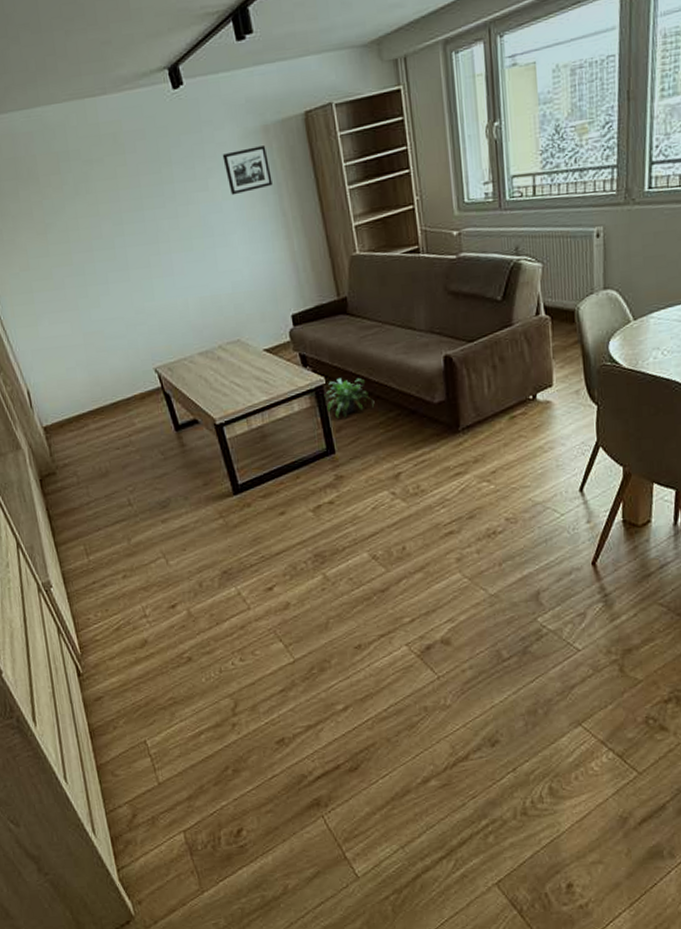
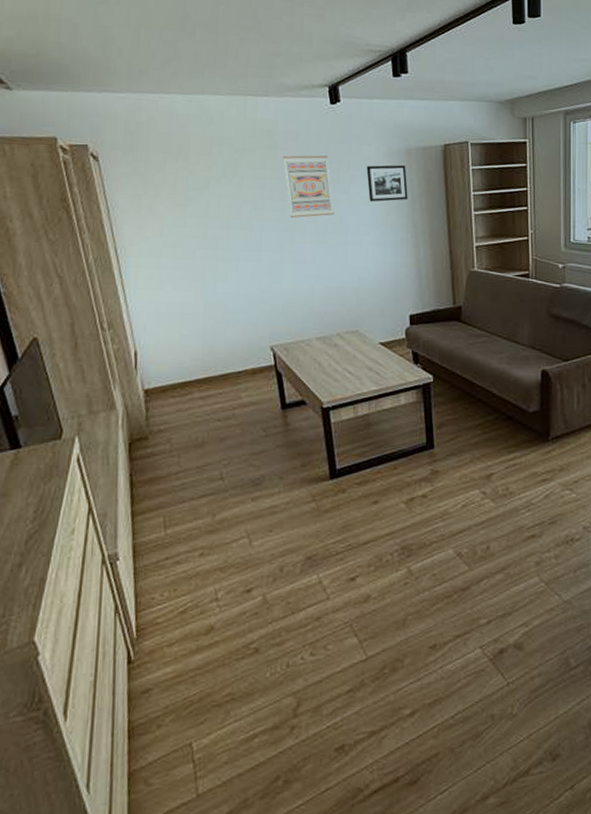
wall art: none [132,150,197,227] -> present [282,155,335,218]
potted plant: present [324,378,375,418] -> none [430,378,476,416]

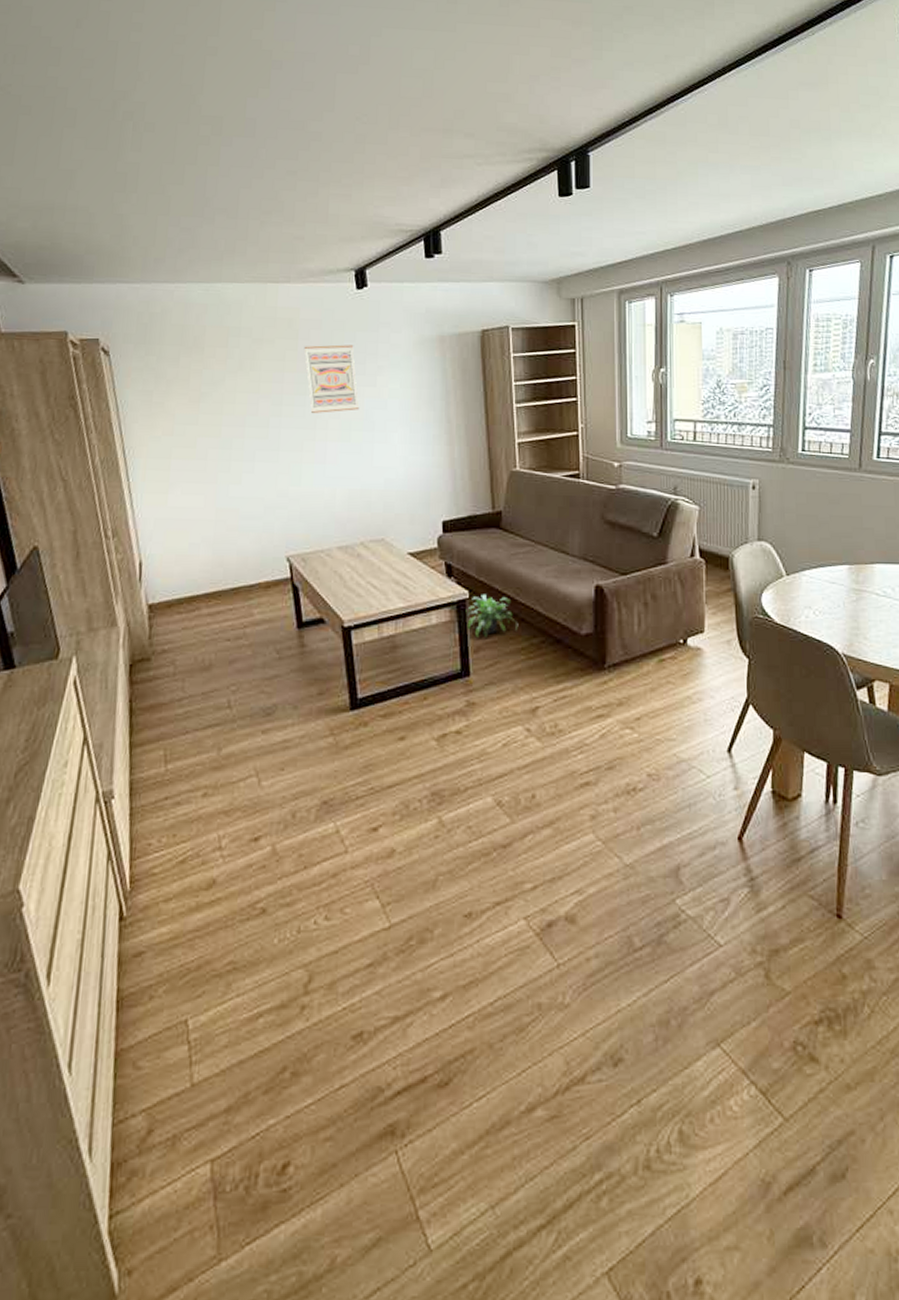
picture frame: present [366,165,408,202] -> none [395,353,441,395]
potted plant: none [430,378,476,416] -> present [465,594,519,638]

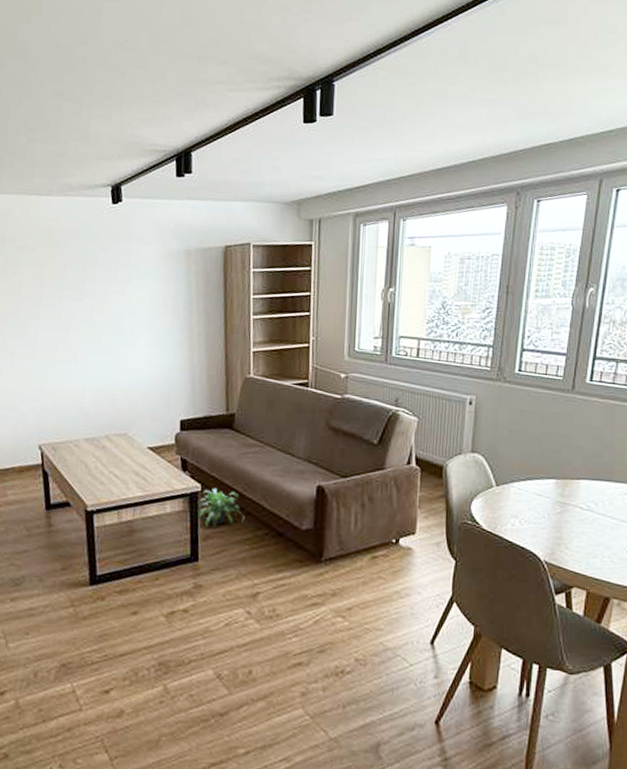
wall art: present [303,345,360,413] -> none [62,254,110,317]

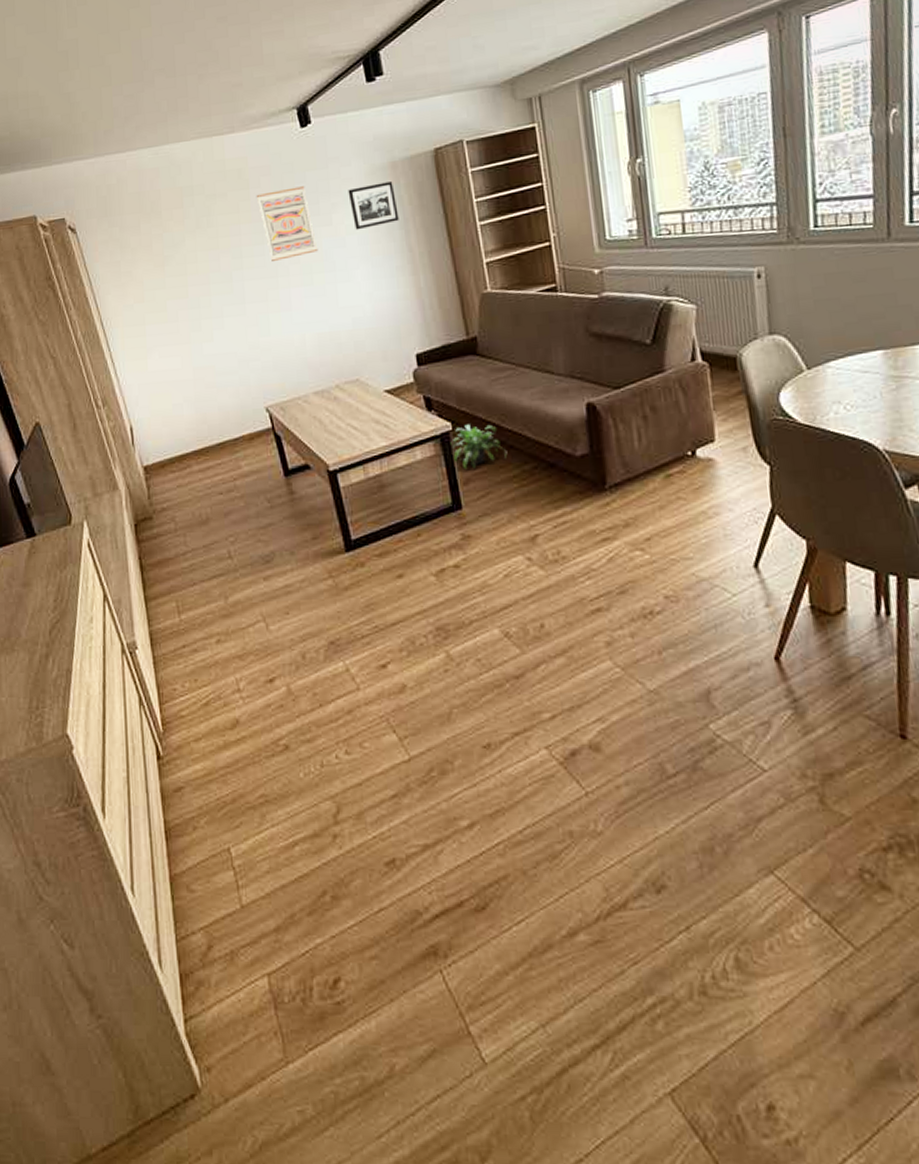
wall art: none [62,254,110,317] -> present [256,186,319,261]
picture frame: none [144,265,186,303] -> present [348,181,399,230]

